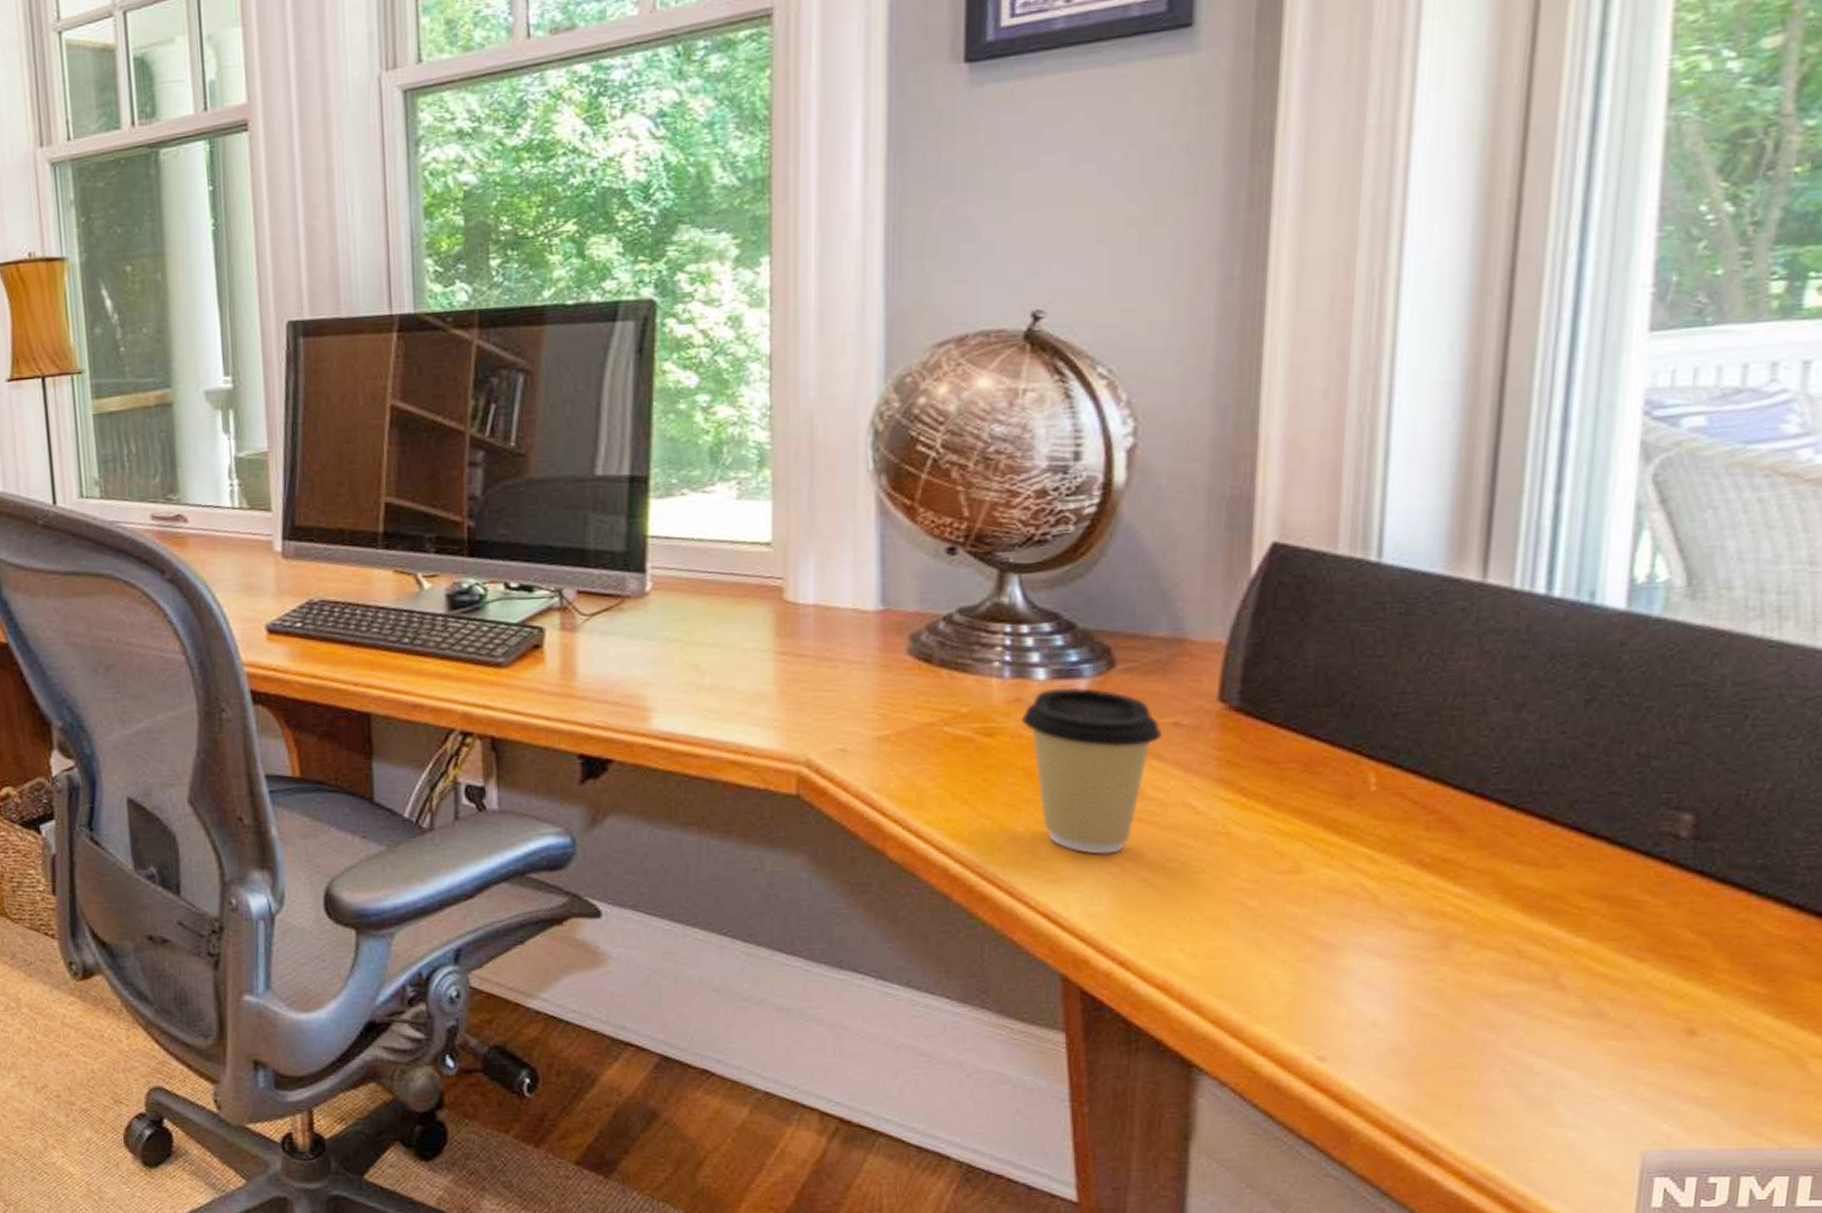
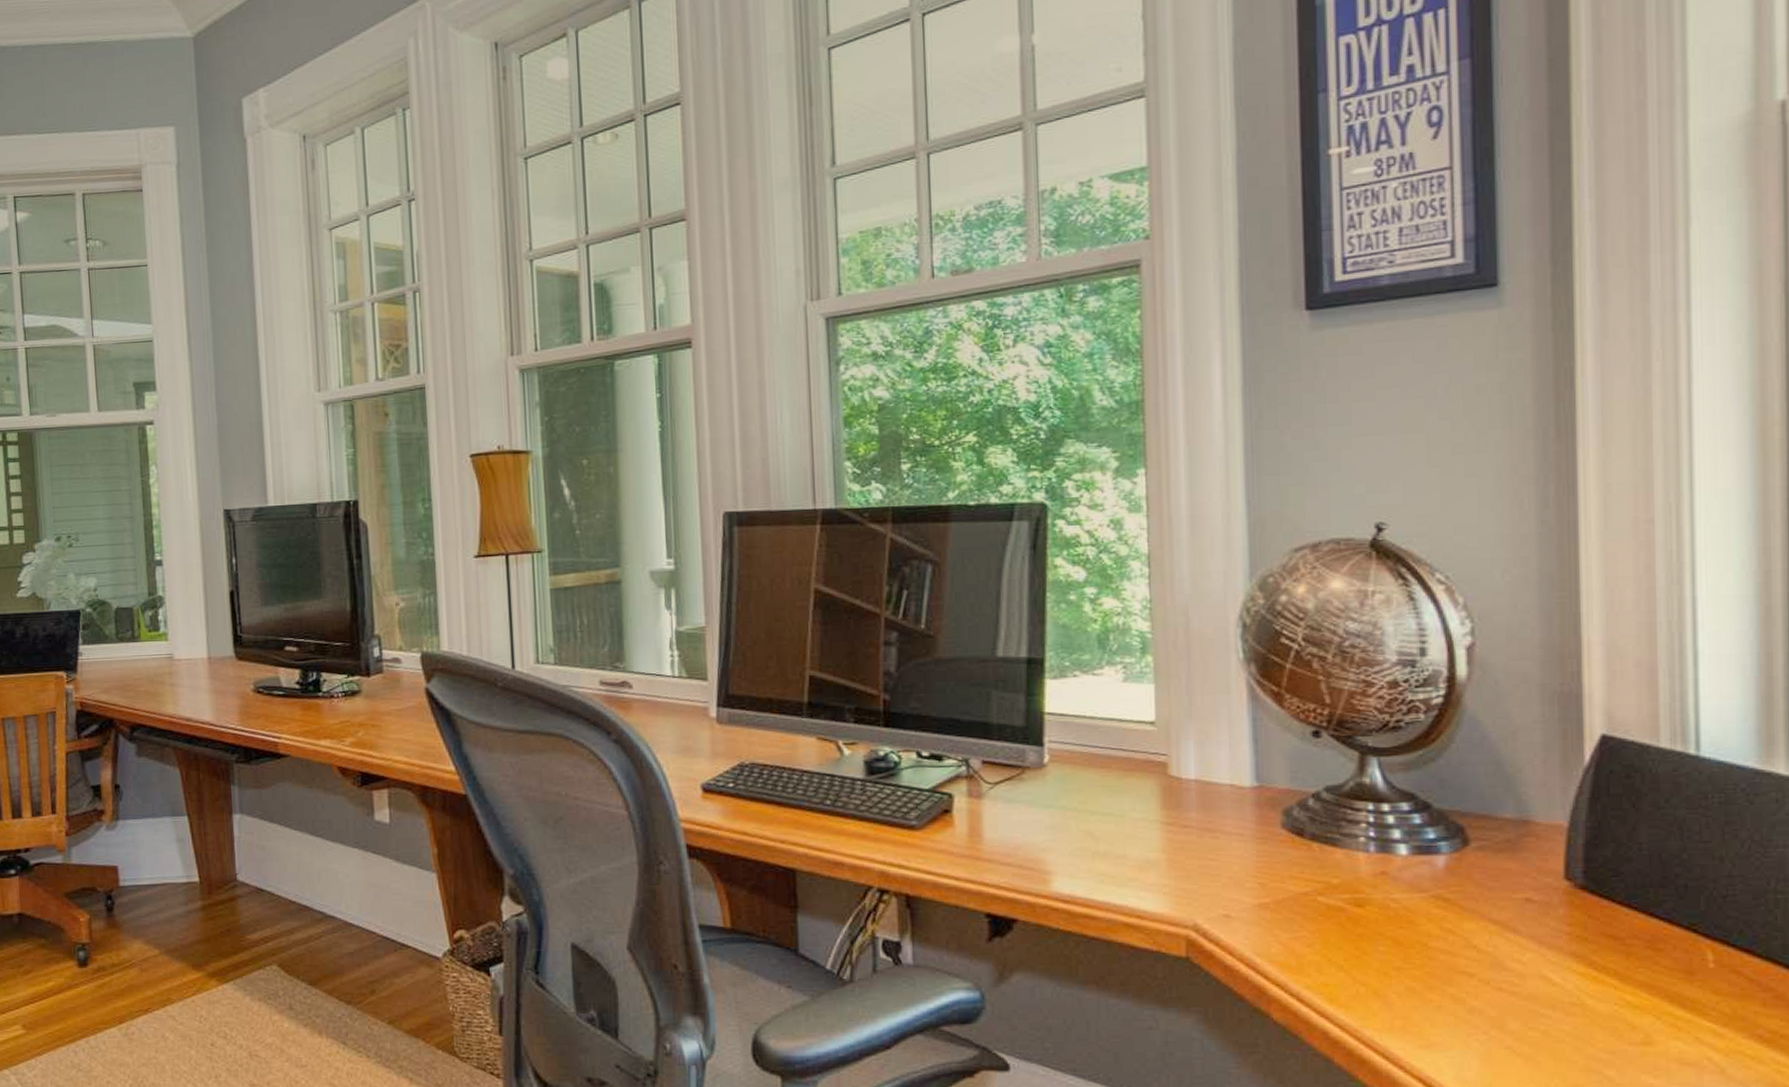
coffee cup: present [1022,687,1162,854] -> none [1388,862,1516,1022]

